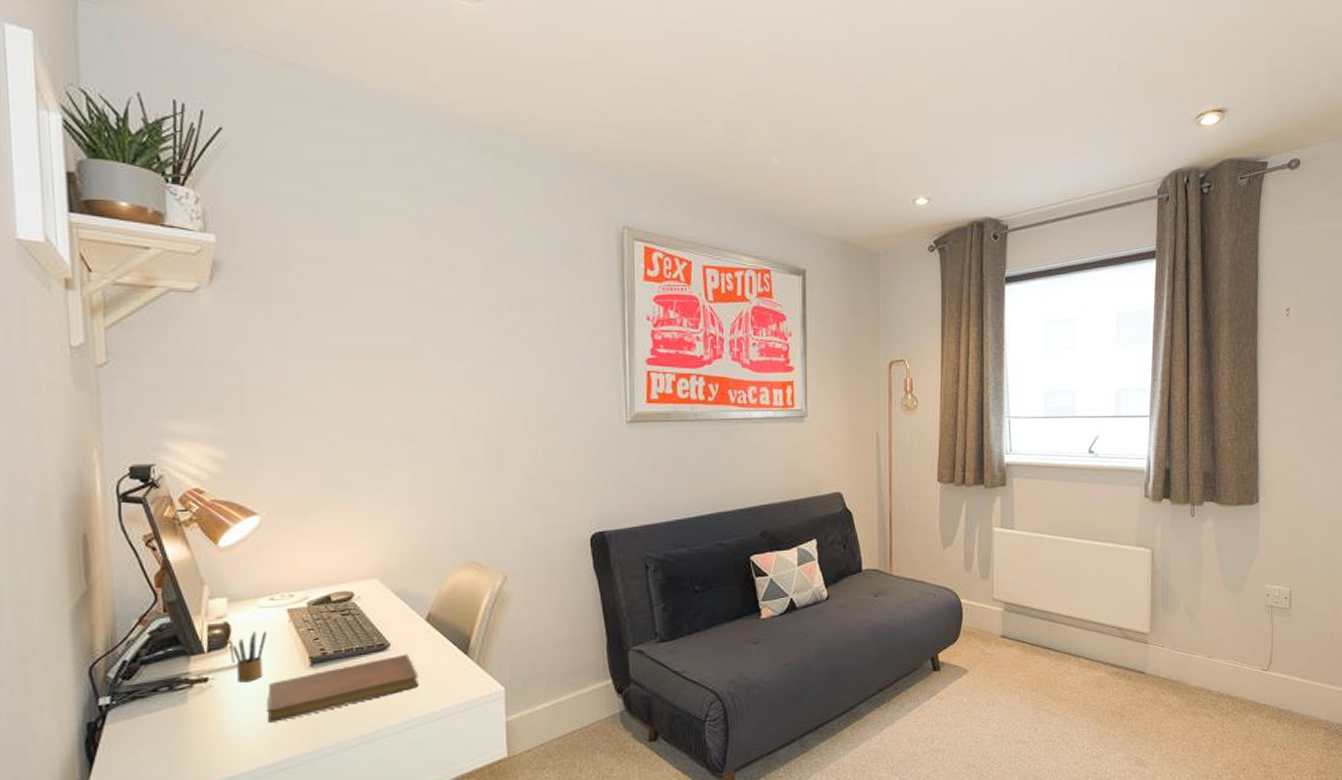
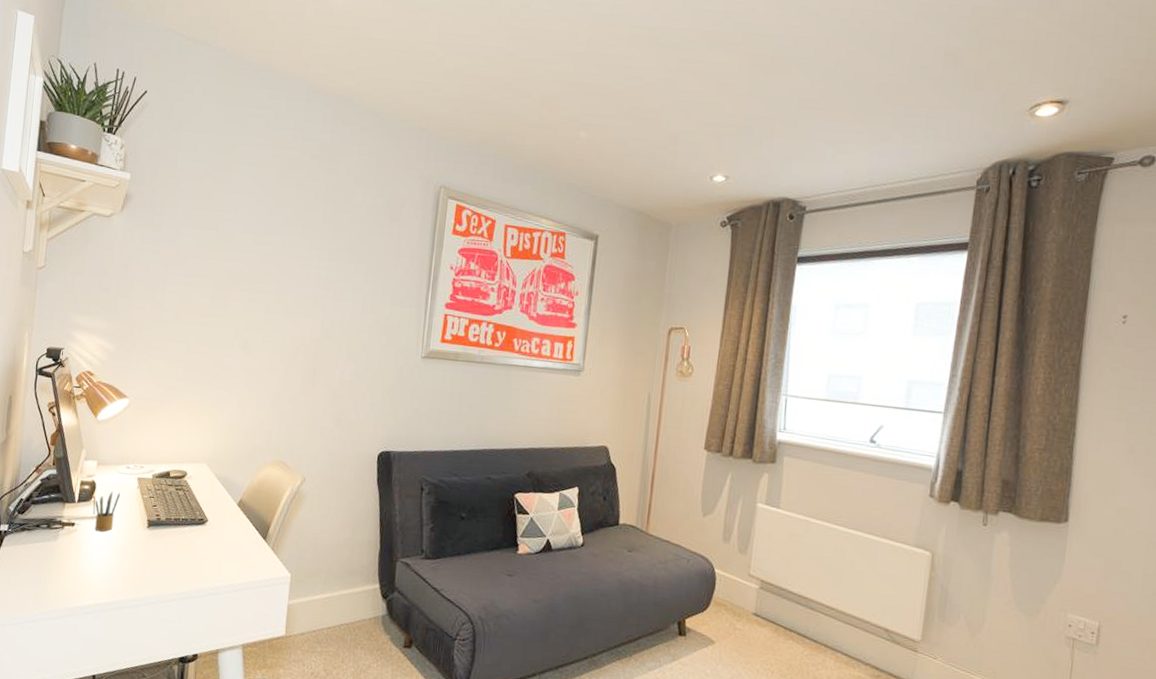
notebook: present [266,654,420,723] -> none [110,530,226,569]

